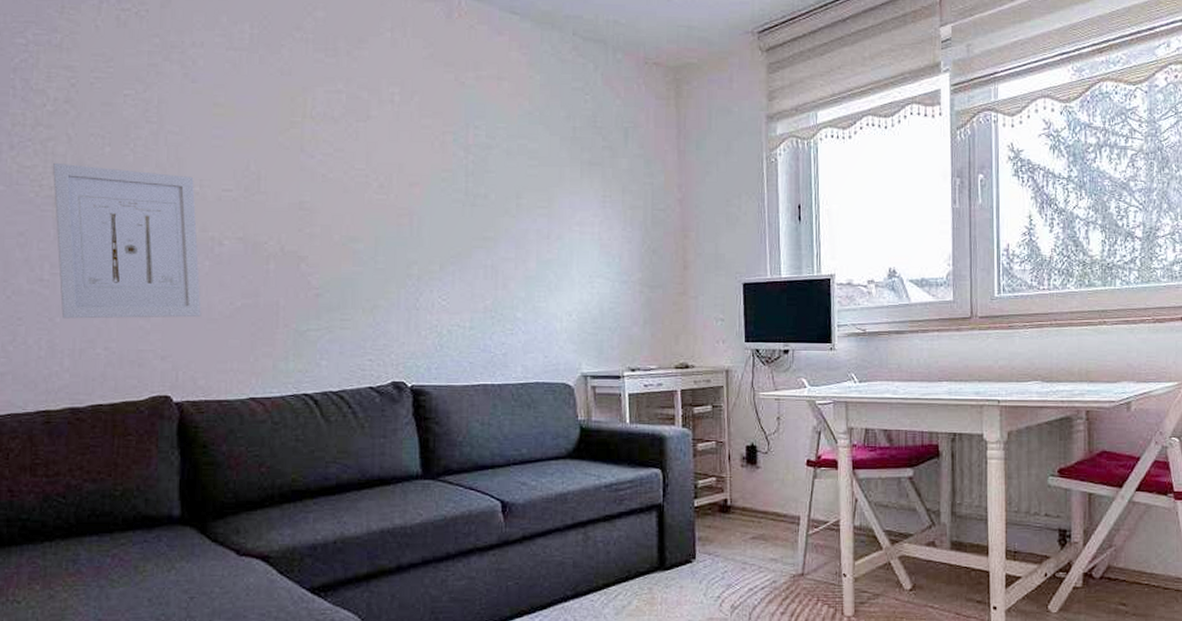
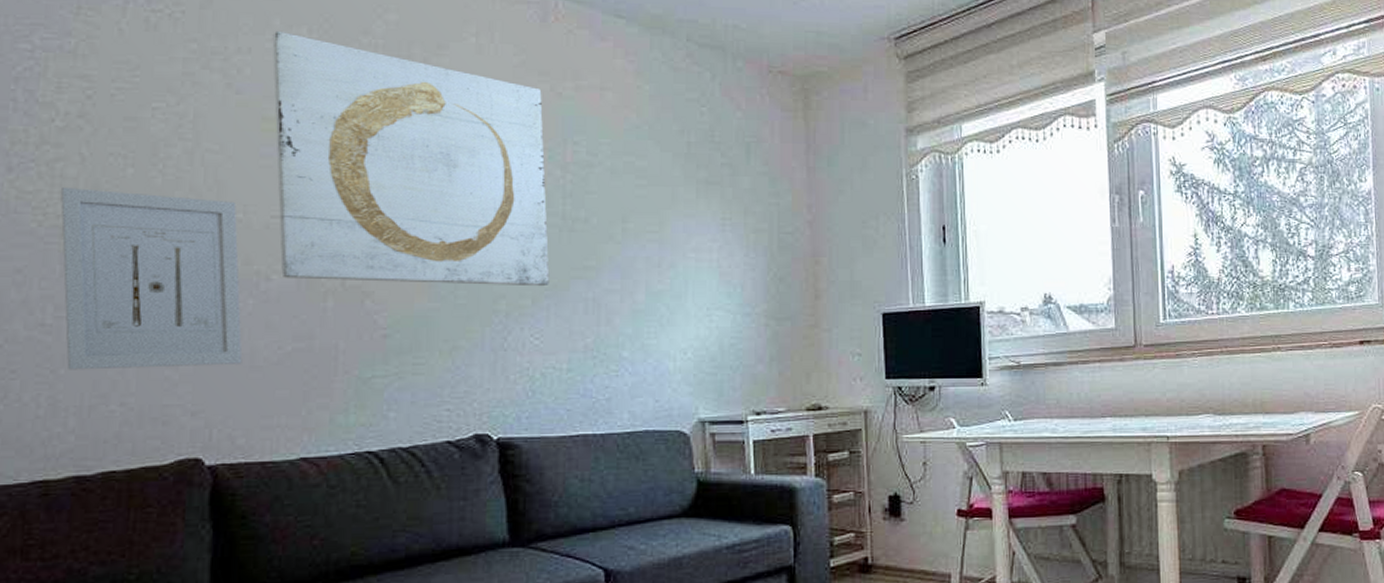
wall art: none [220,26,455,255] -> present [272,30,550,287]

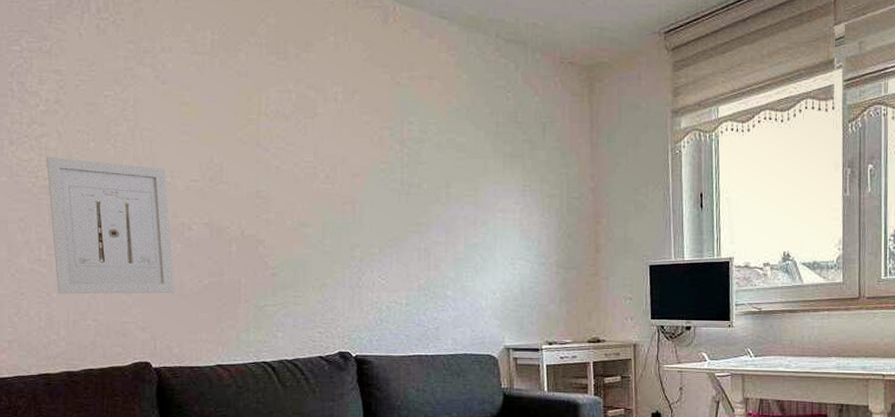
wall art: present [272,30,550,287] -> none [186,33,392,238]

